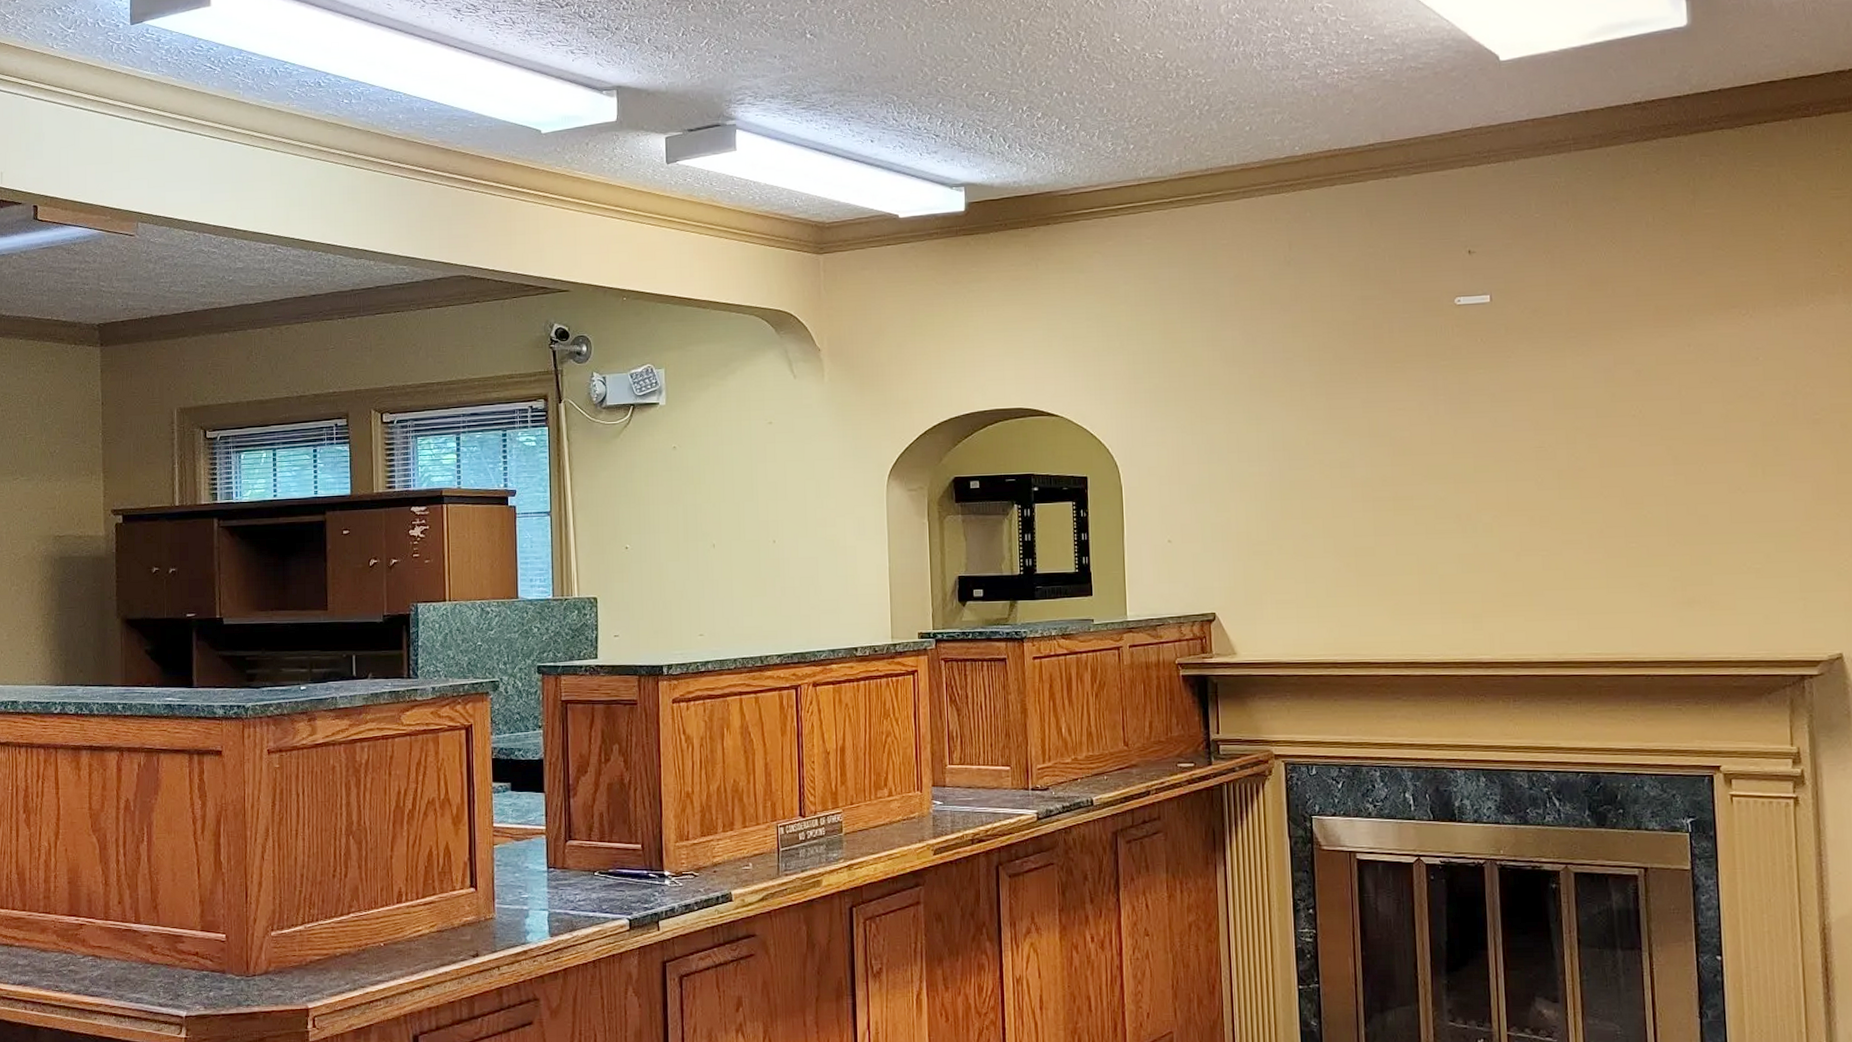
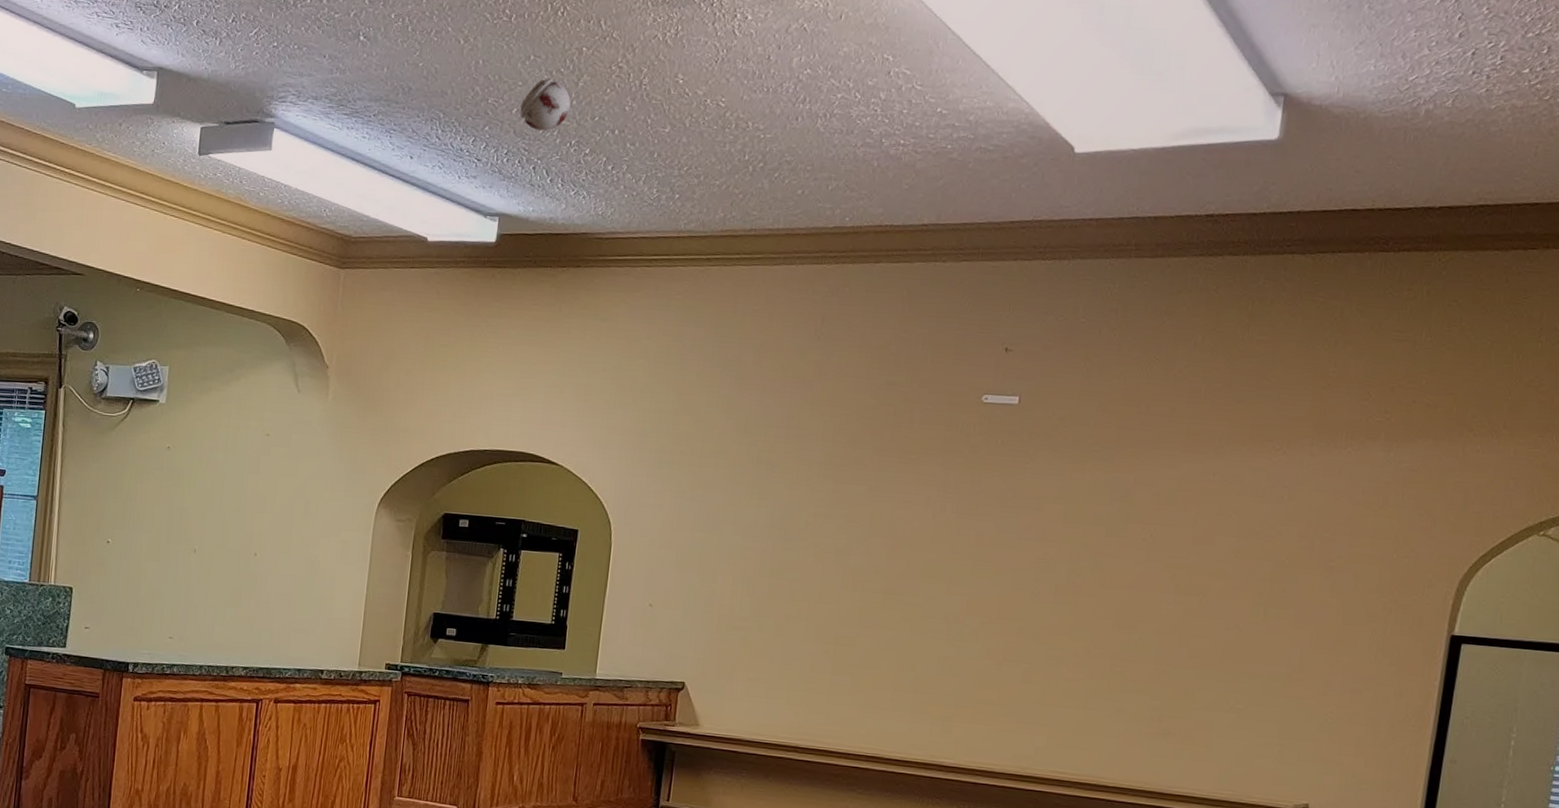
smoke detector: none [969,51,1017,101] -> present [519,78,571,131]

